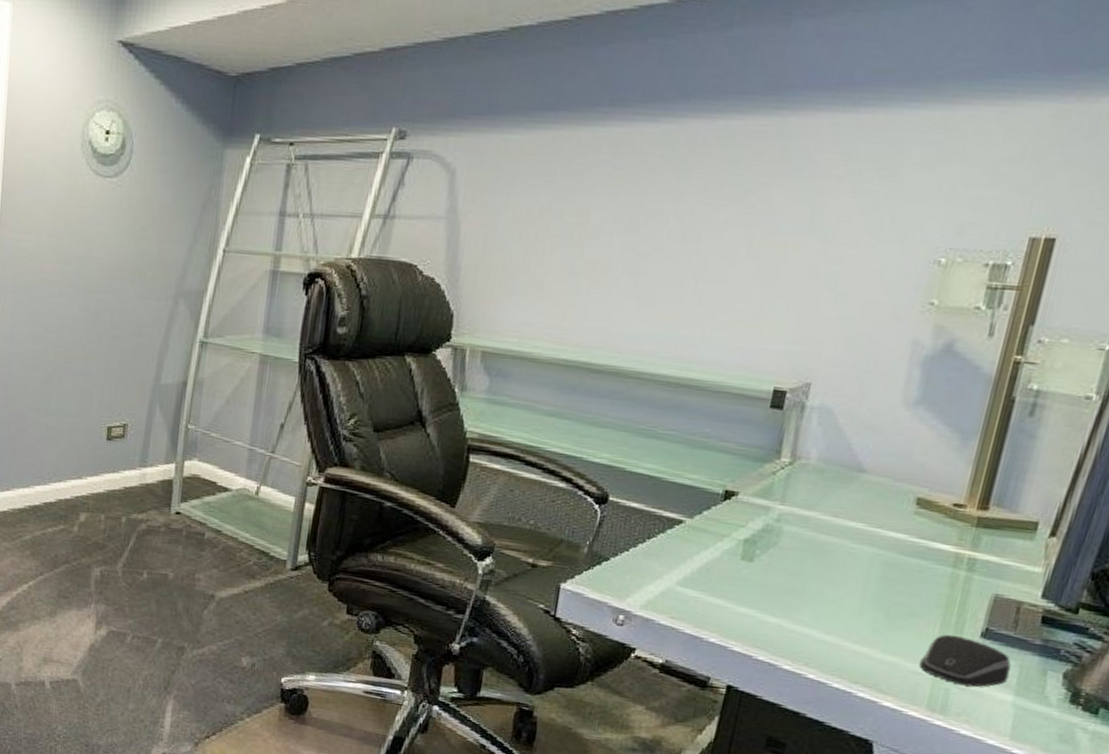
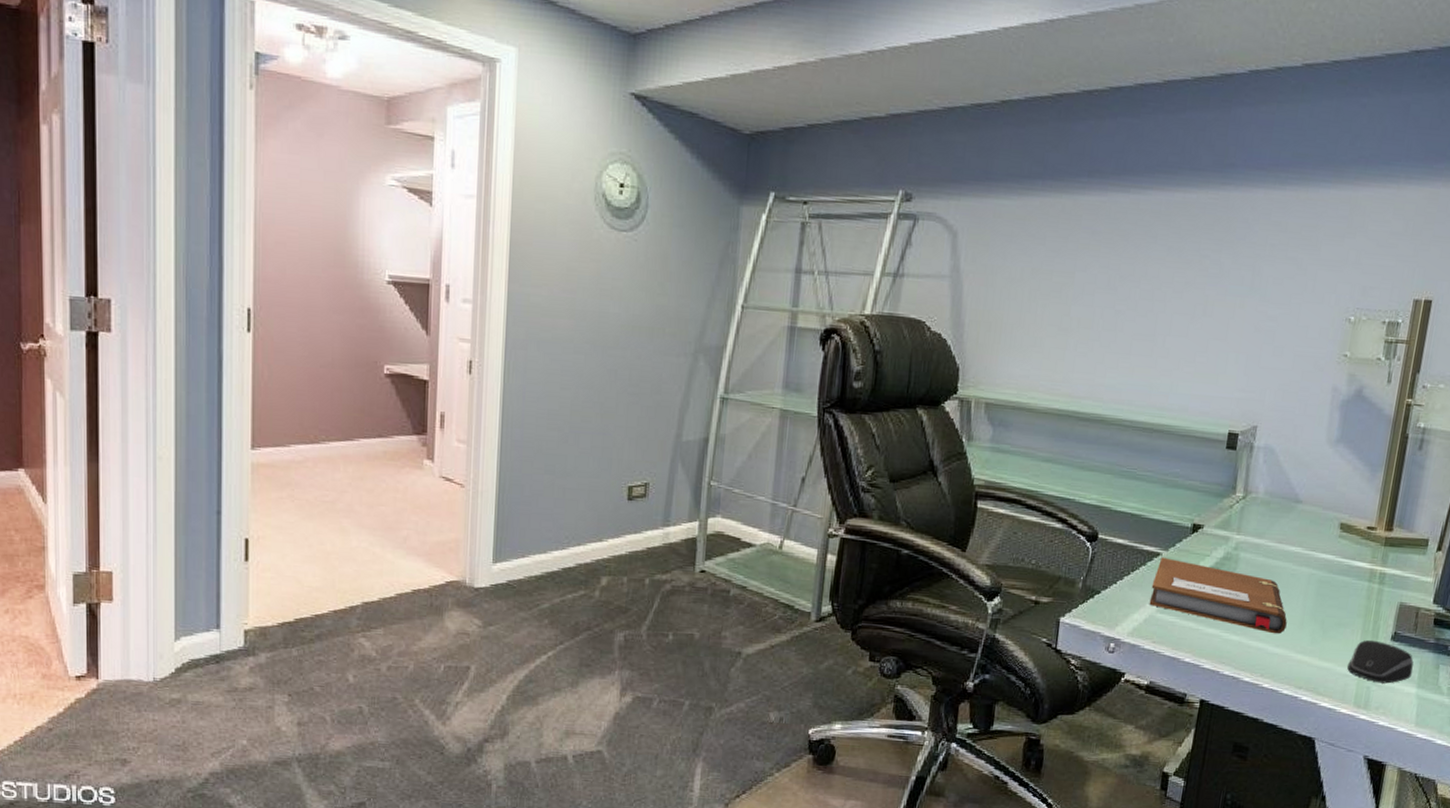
notebook: none [667,525,842,620] -> present [1149,557,1287,634]

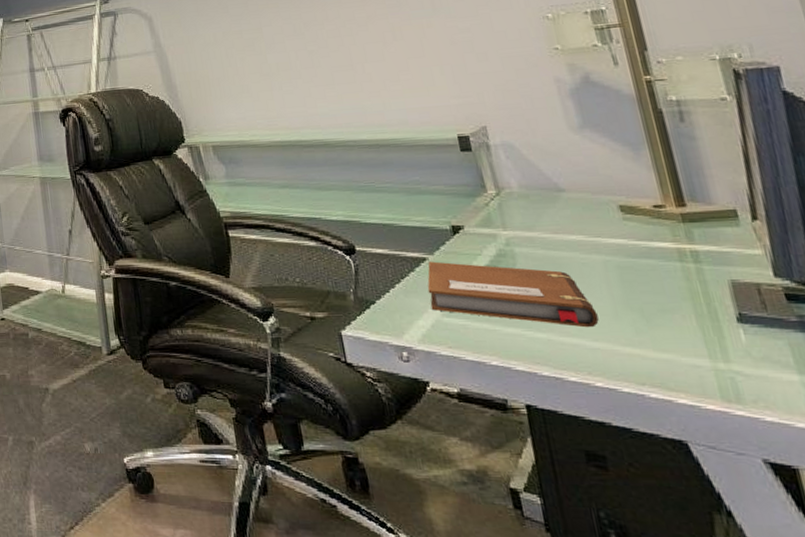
computer mouse: present [1347,639,1414,684] -> none [693,324,785,372]

